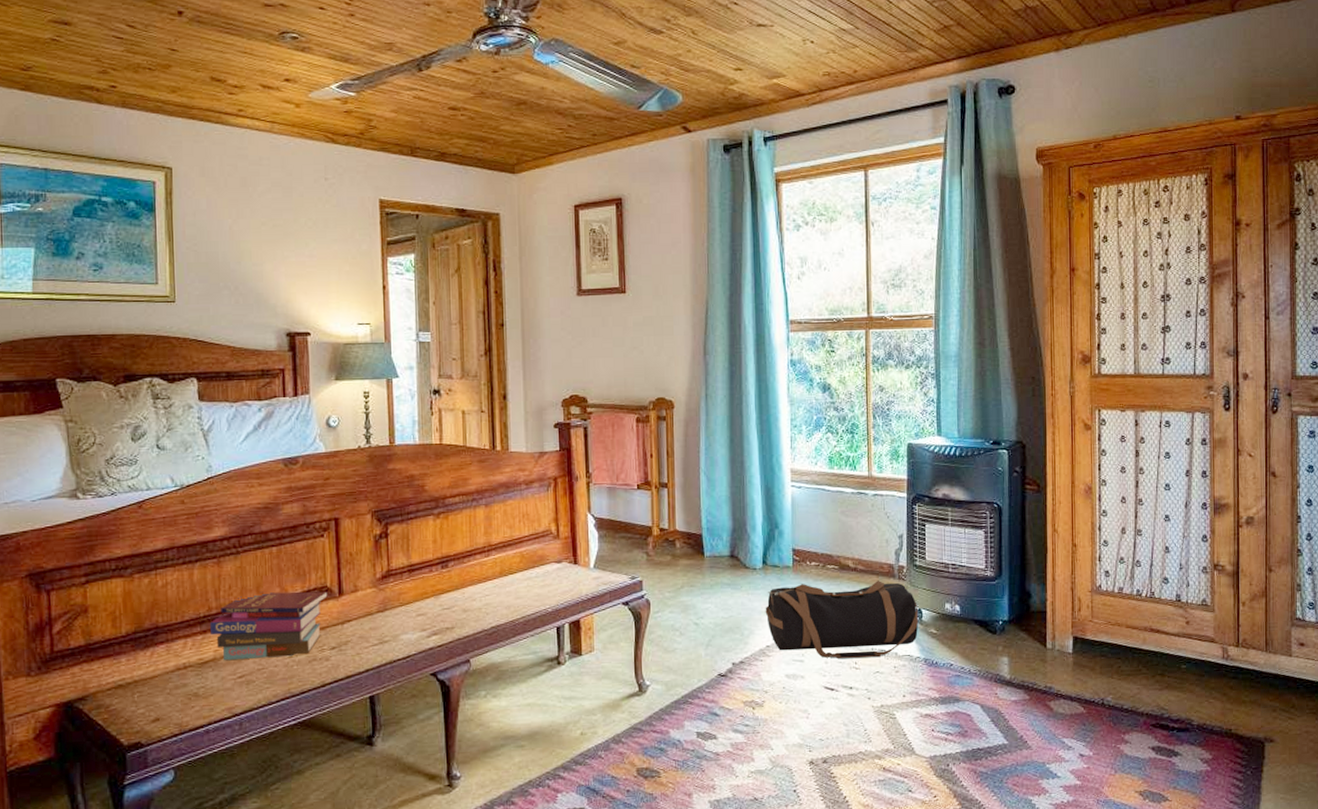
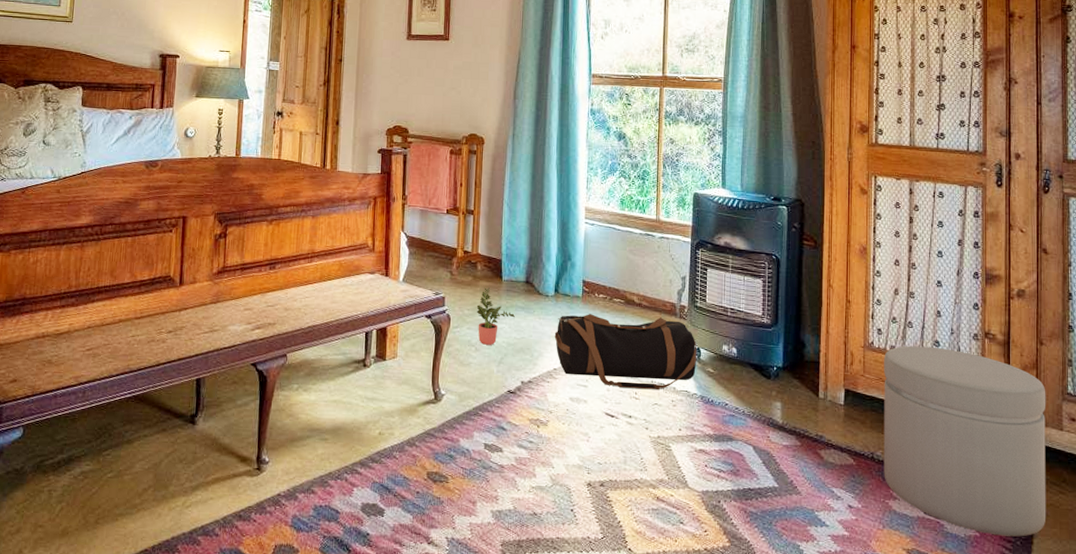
books: present [209,591,328,661] -> none [68,275,170,335]
potted plant: none [678,566,721,628] -> present [476,287,515,345]
ottoman: none [1111,584,1276,768] -> present [883,345,1047,537]

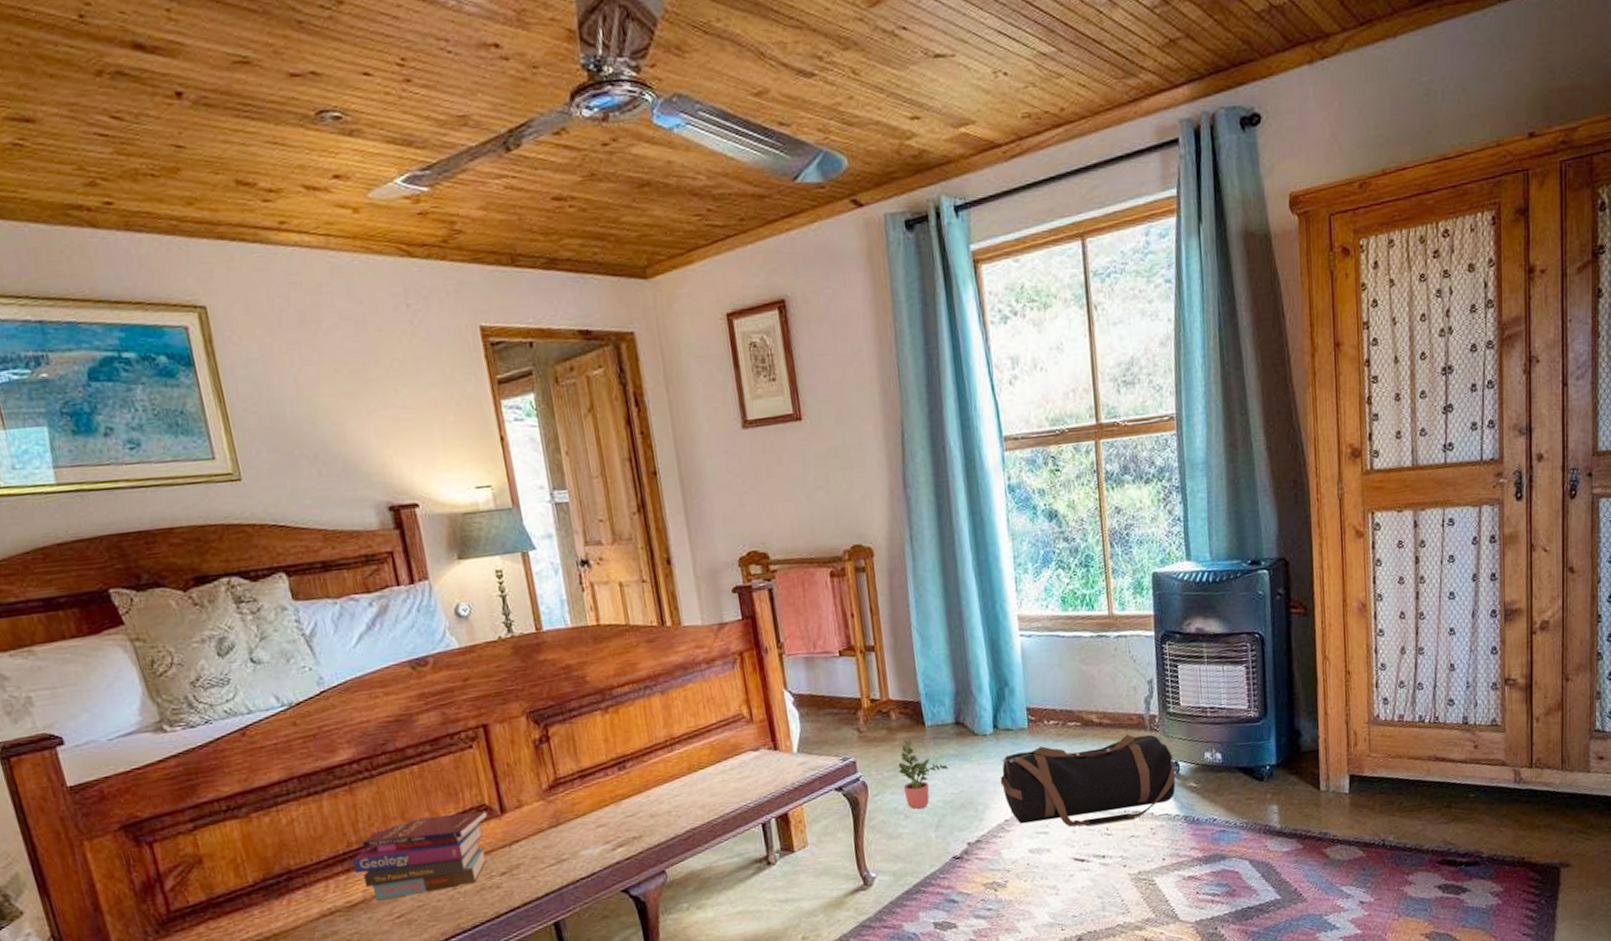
books: none [68,275,170,335] -> present [351,810,488,901]
ottoman: present [883,345,1047,537] -> none [1391,705,1573,900]

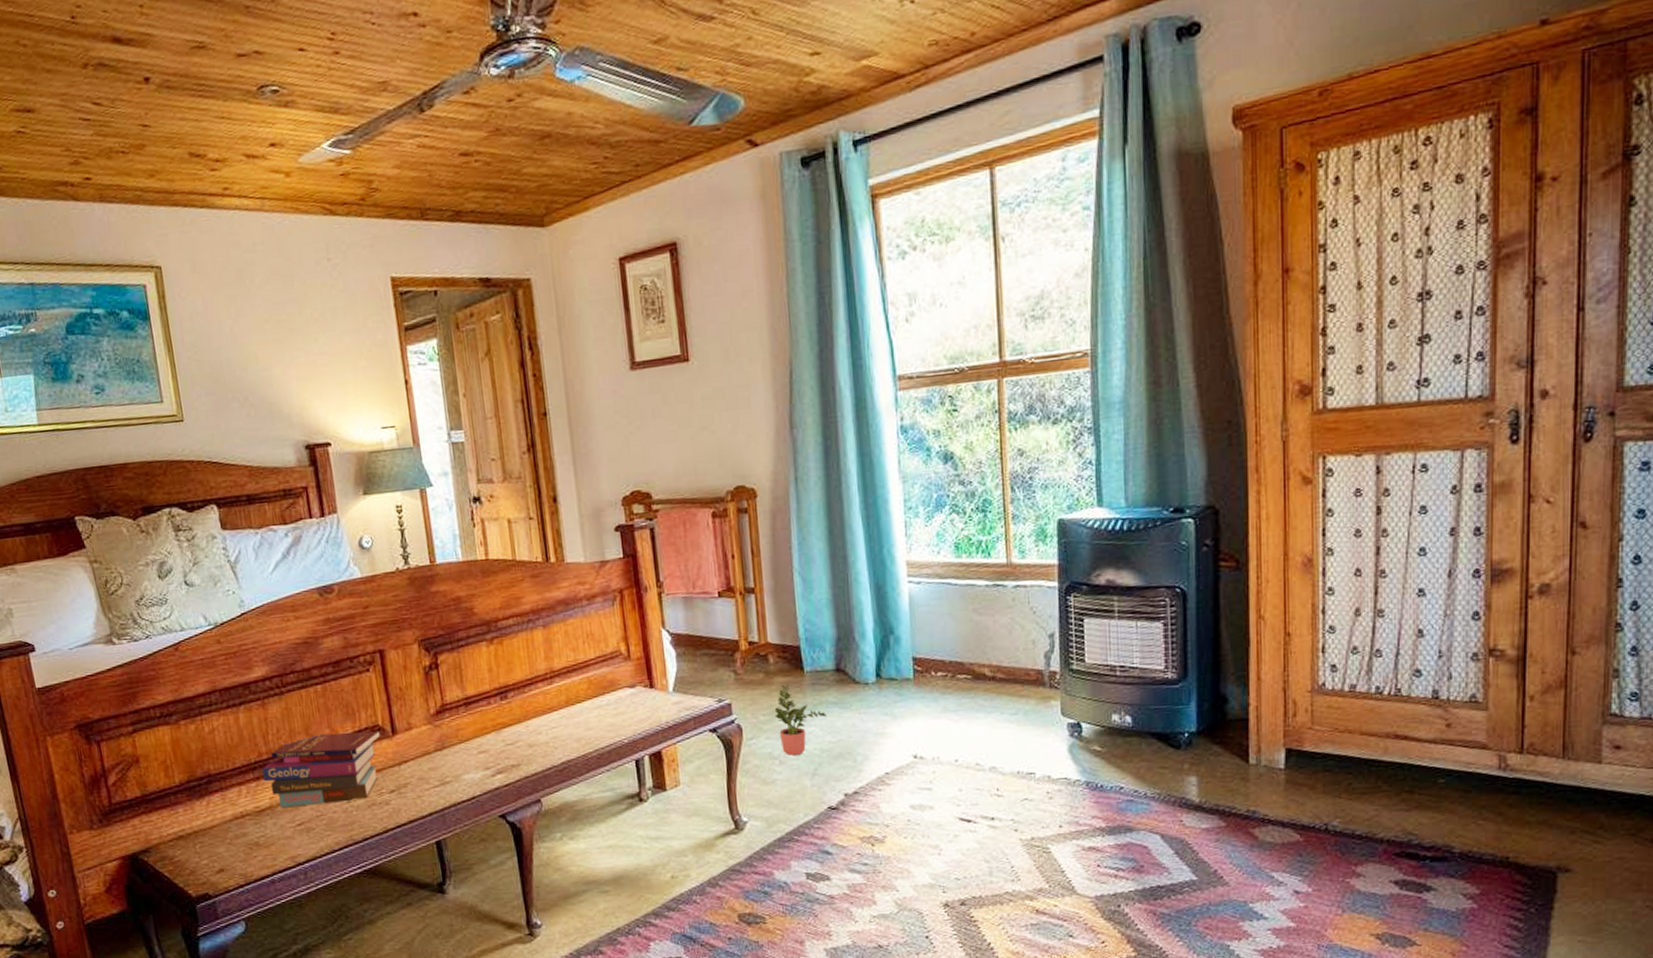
duffel bag: present [1000,734,1176,827] -> none [881,690,1078,785]

